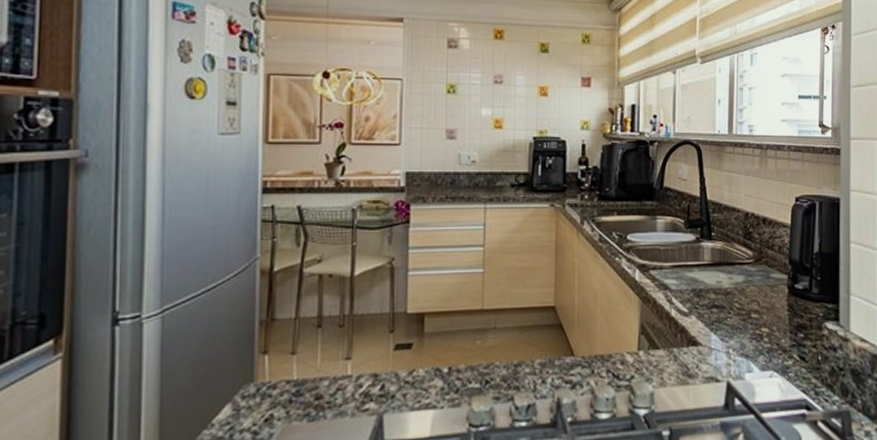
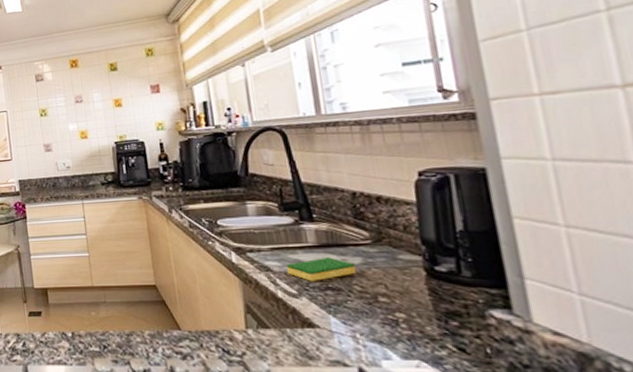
dish sponge: none [683,275,738,300] -> present [287,257,356,282]

